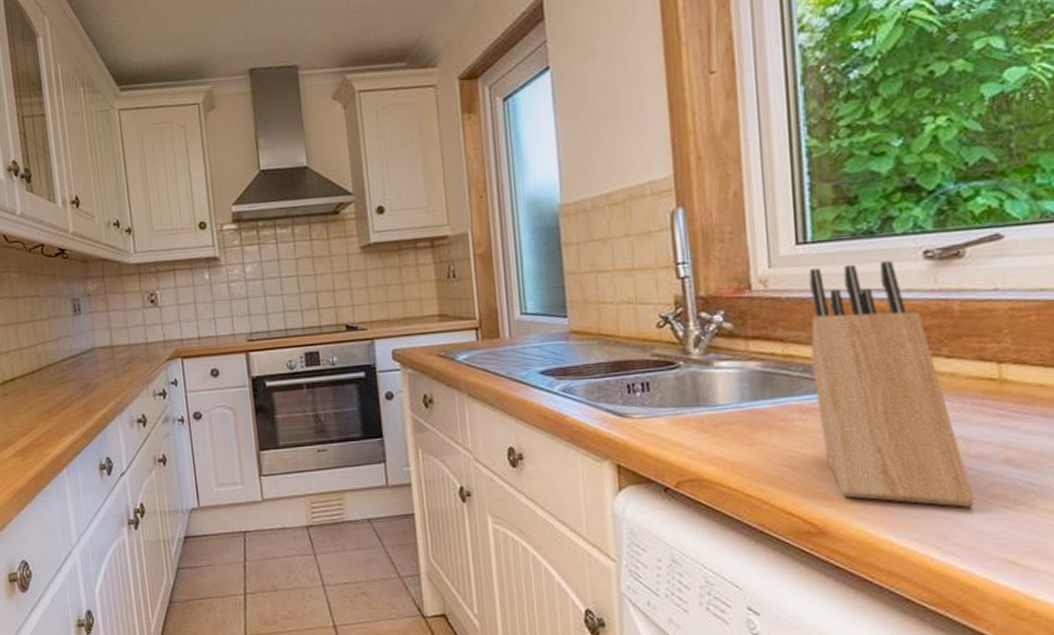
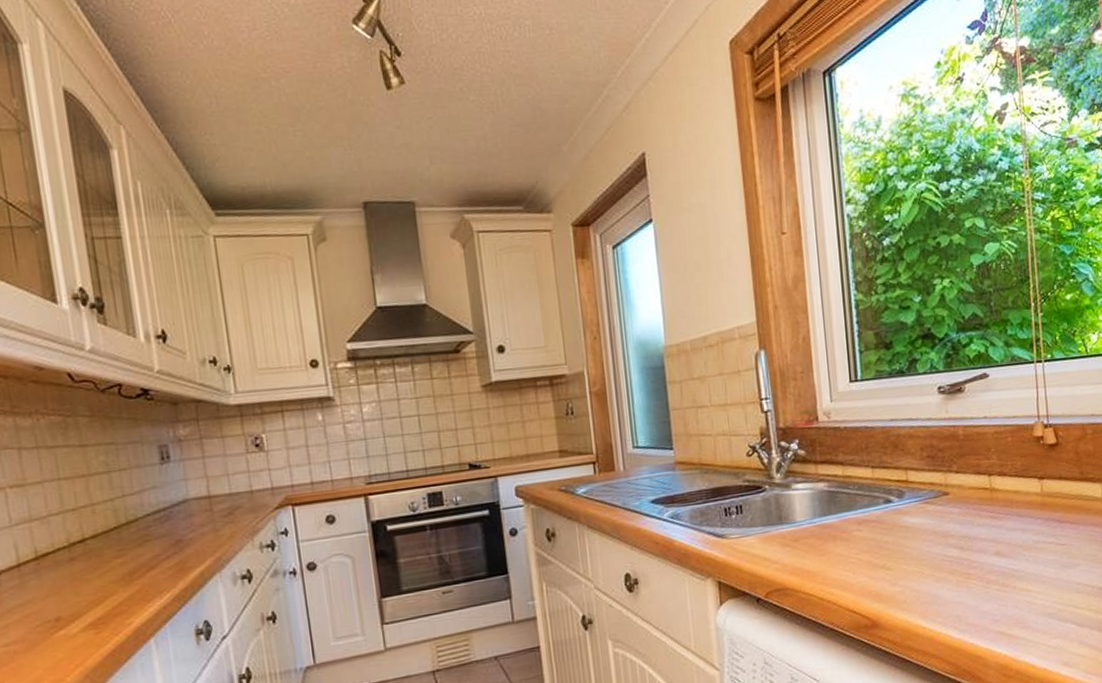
knife block: present [809,261,975,508] -> none [860,395,978,594]

